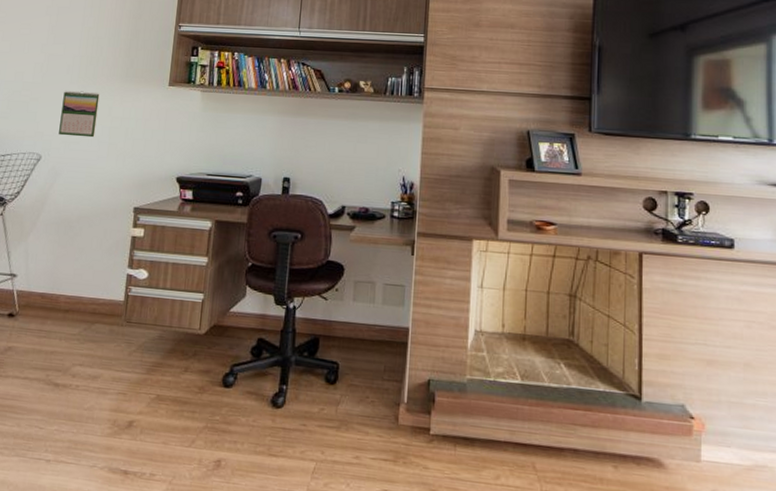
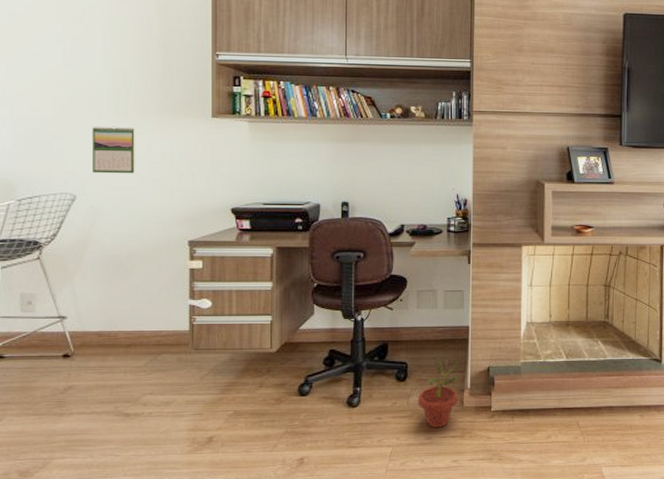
potted plant: none [347,359,396,446] -> present [417,356,459,427]

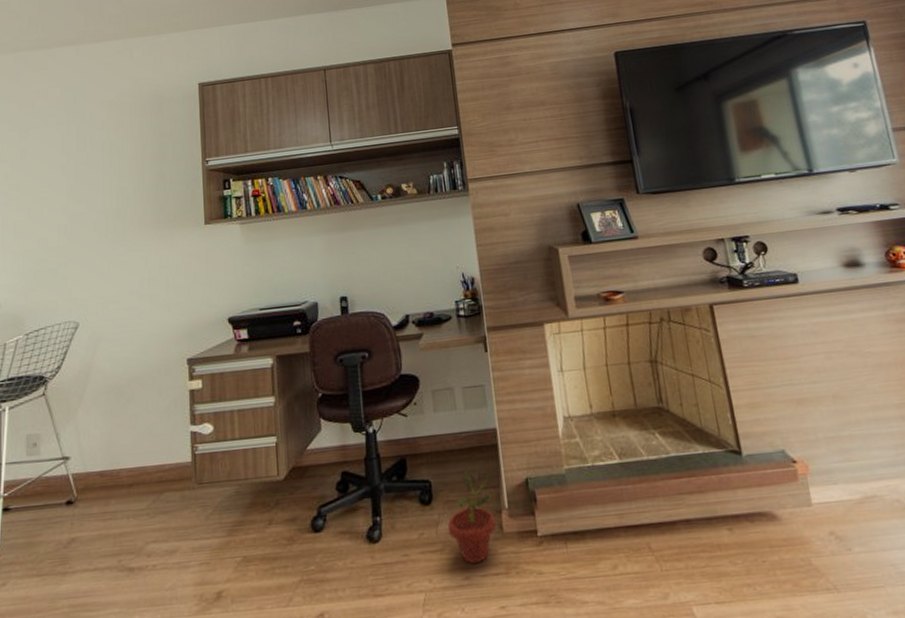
calendar: present [92,126,135,174] -> none [94,245,134,298]

